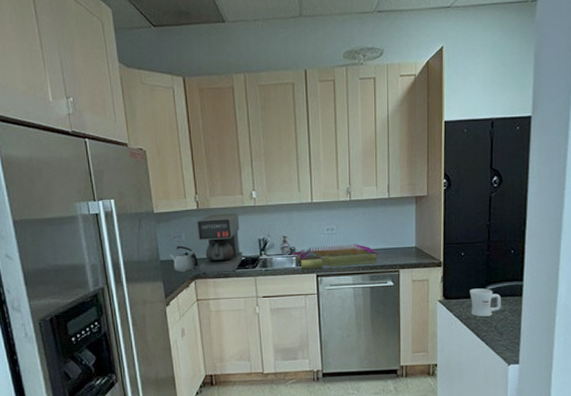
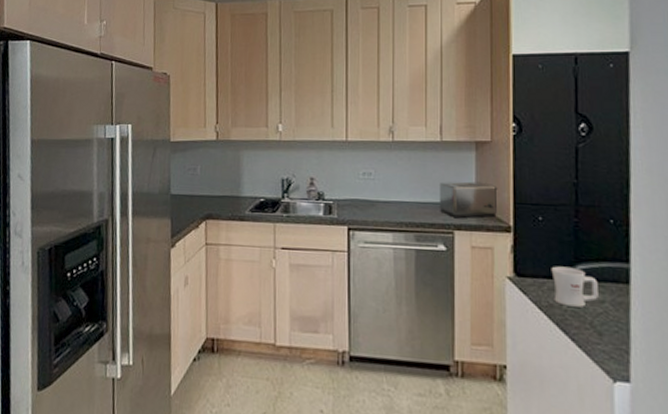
kettle: present [169,245,199,273] -> none [180,179,212,210]
coffee maker: present [197,213,243,274] -> none [212,147,263,215]
dish rack: present [291,244,378,270] -> none [319,193,427,221]
toaster: none [387,229,431,260] -> present [439,181,497,219]

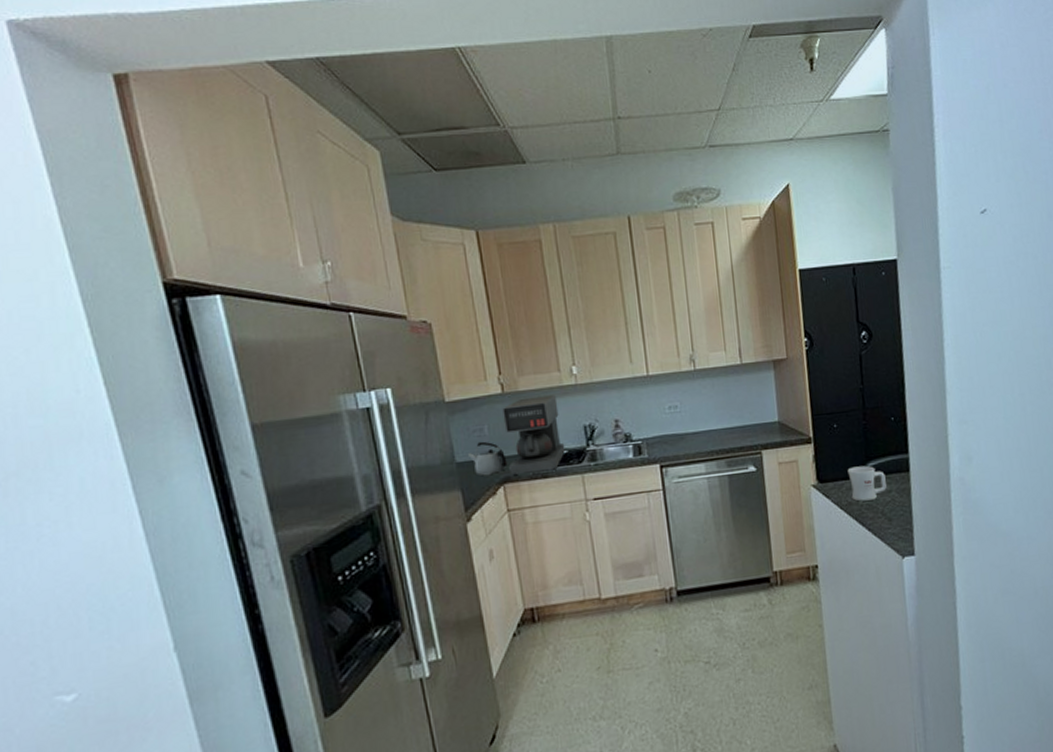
kettle: none [180,179,212,210] -> present [467,441,508,477]
coffee maker: none [212,147,263,215] -> present [502,395,565,476]
toaster: present [439,181,497,219] -> none [743,399,798,439]

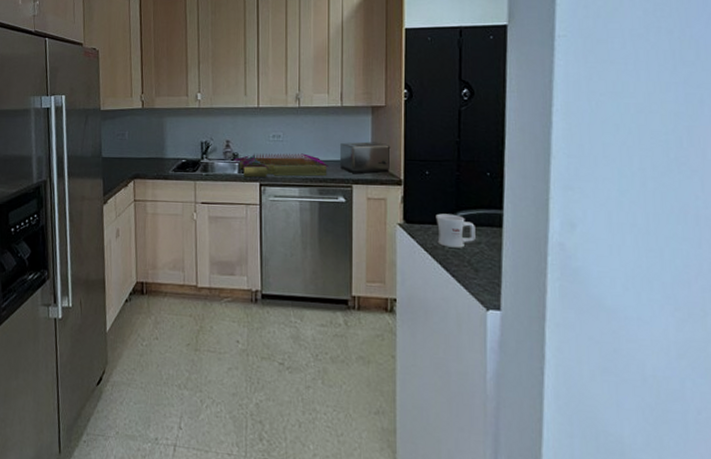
kettle: present [467,441,508,477] -> none [111,143,139,171]
coffee maker: present [502,395,565,476] -> none [140,114,184,174]
dish rack: none [626,423,735,461] -> present [234,153,329,178]
toaster: none [743,399,798,439] -> present [339,141,390,174]

